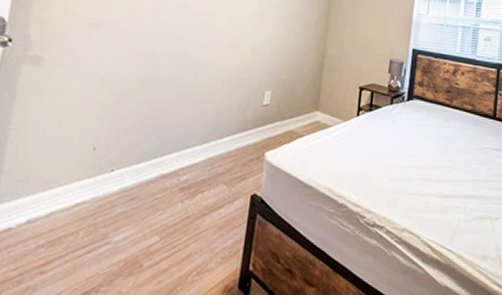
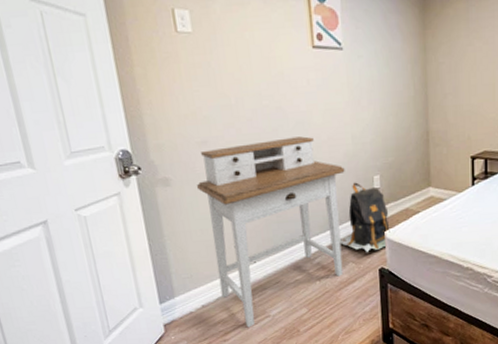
desk: none [57,34,238,256] -> present [196,136,345,328]
backpack: none [215,94,273,175] -> present [339,182,390,253]

